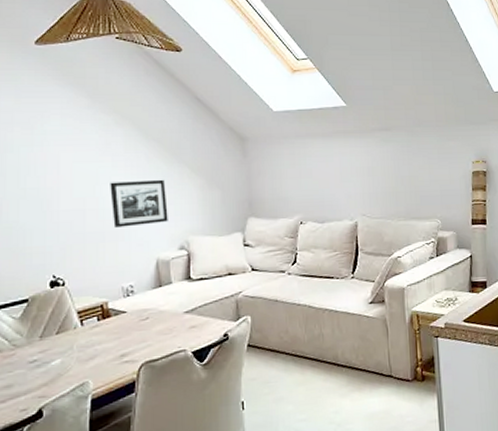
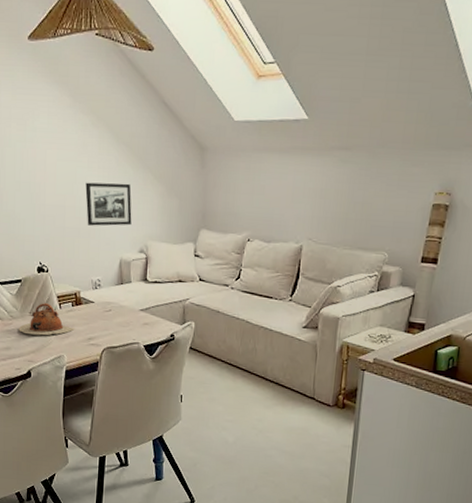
teapot: none [25,322,102,364] -> present [19,303,75,336]

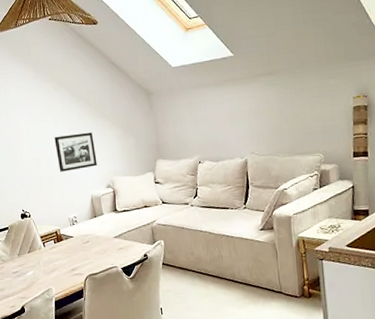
teapot: present [19,303,75,336] -> none [10,244,59,274]

